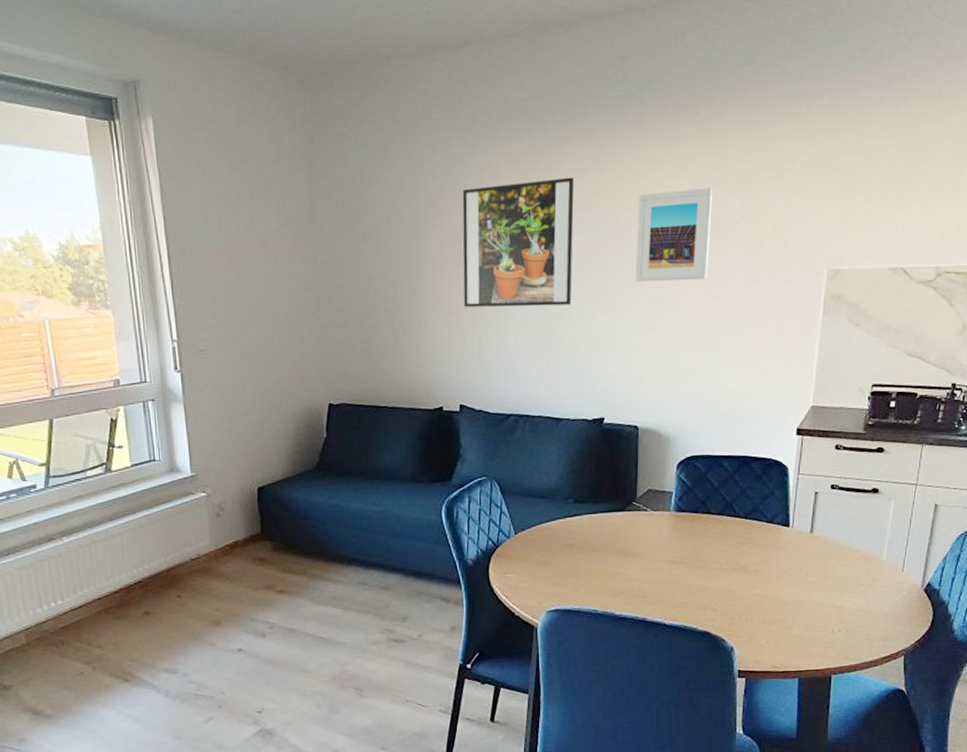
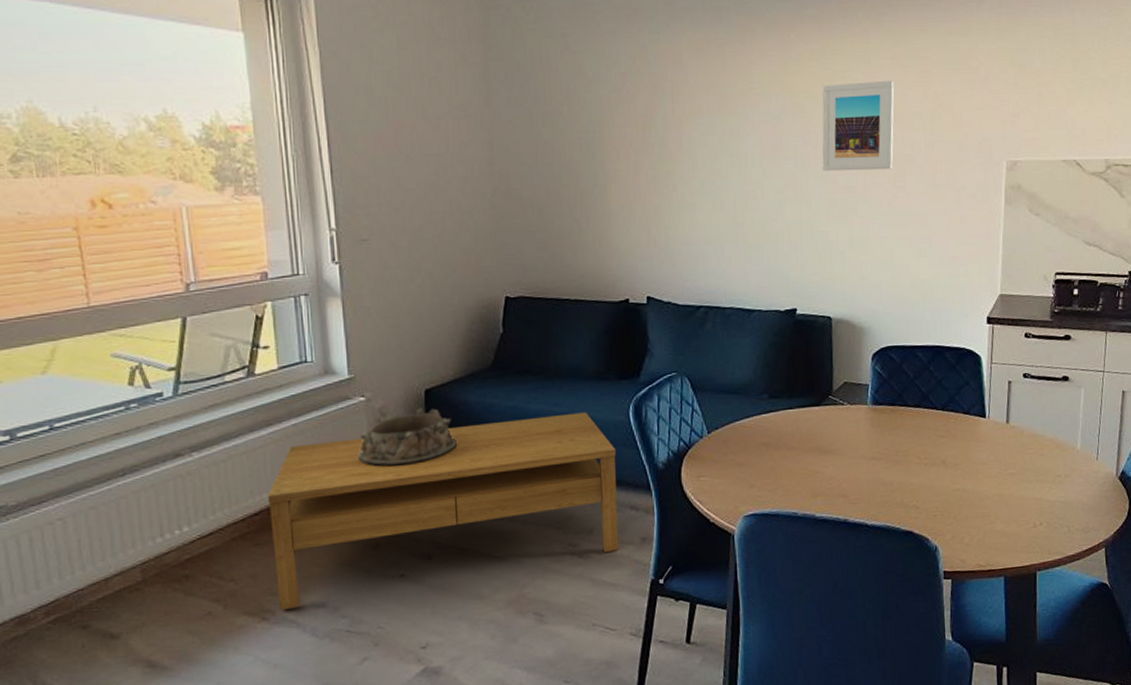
coffee table: none [125,511,431,674] -> present [267,412,619,610]
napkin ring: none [201,504,287,555] -> present [358,408,458,467]
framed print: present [462,177,574,308] -> none [646,67,760,196]

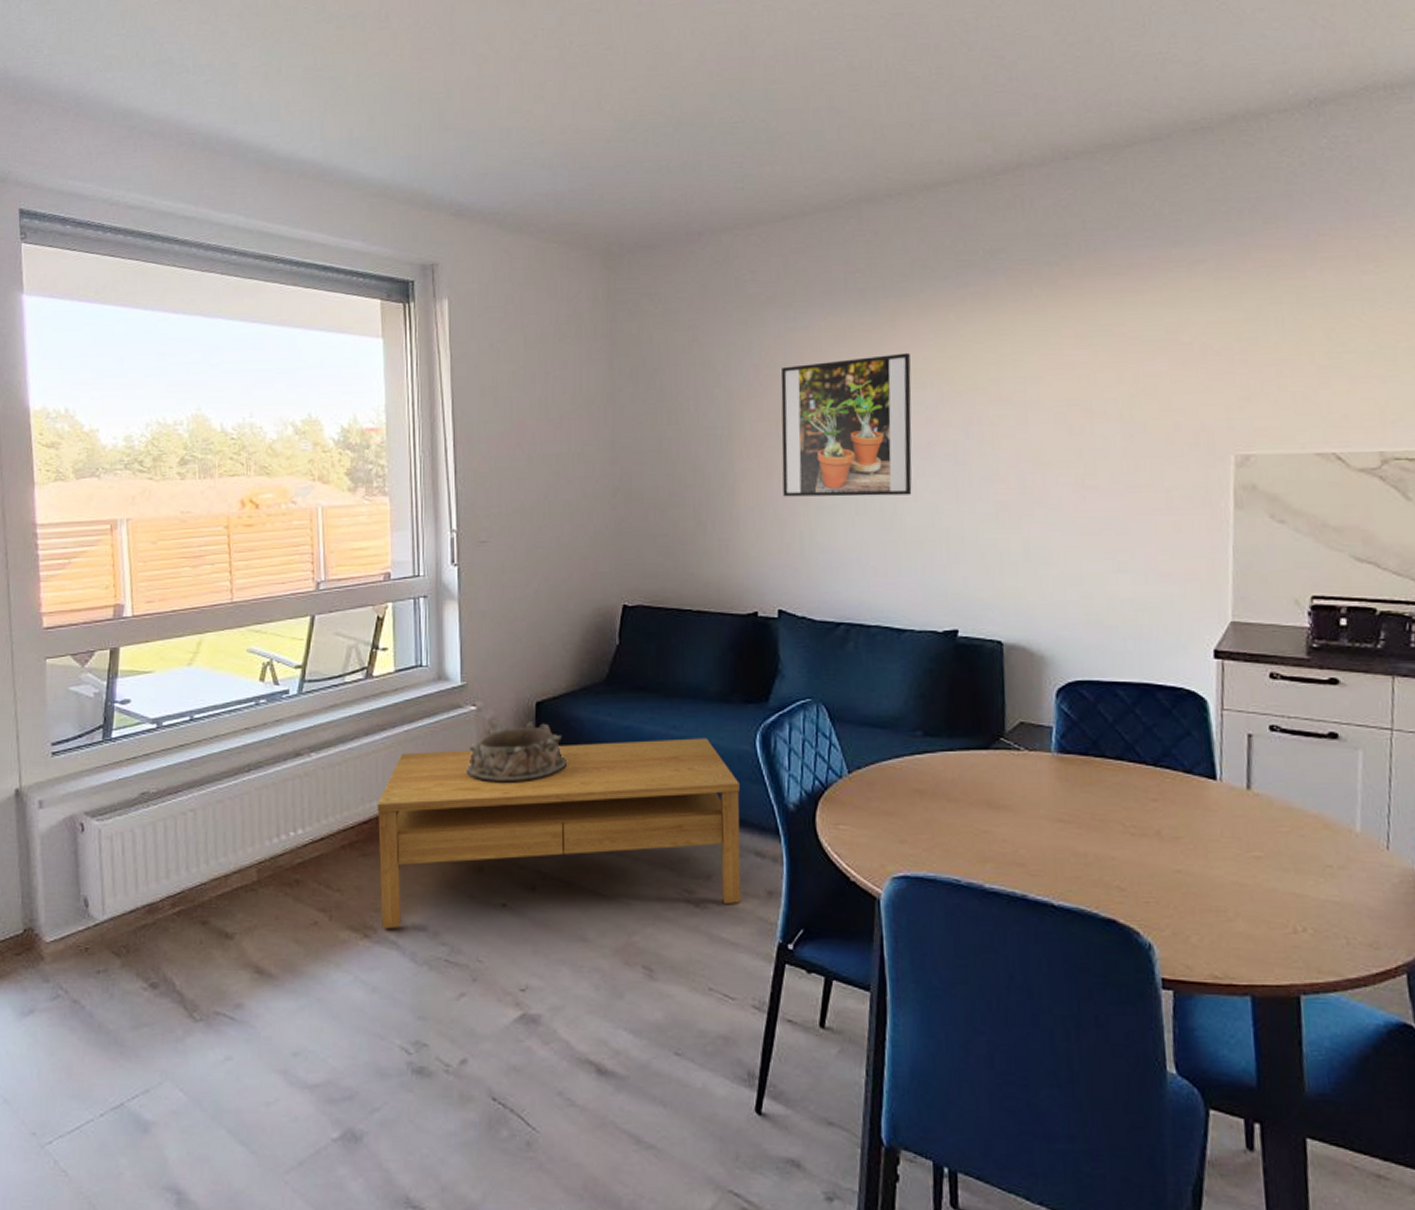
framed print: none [646,67,760,196] -> present [780,352,912,497]
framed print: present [822,80,895,172] -> none [988,362,1080,469]

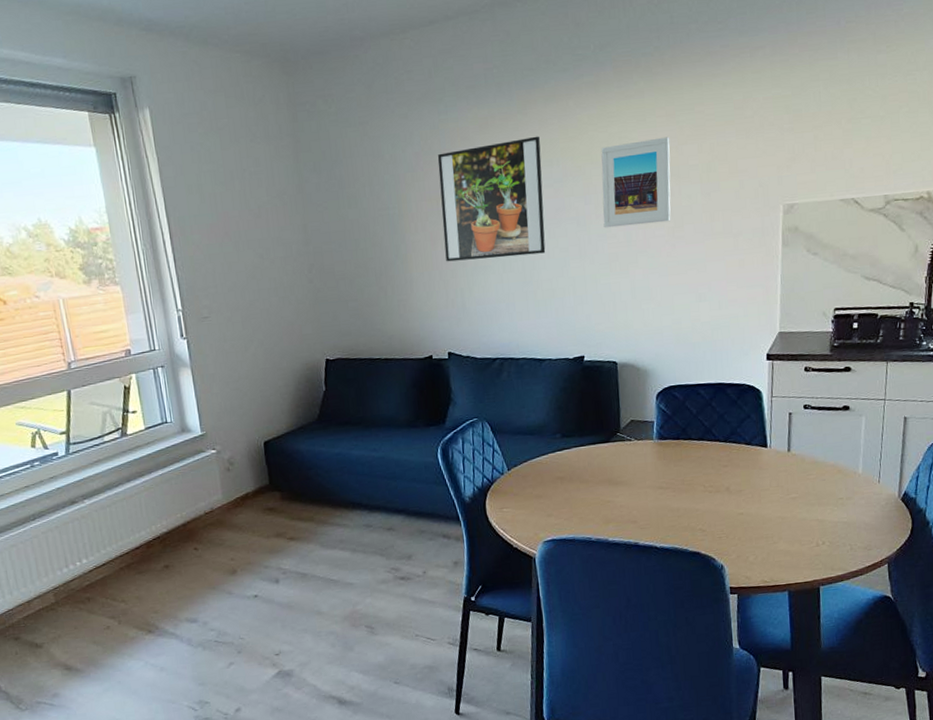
coffee table: present [377,738,741,928] -> none [145,455,435,625]
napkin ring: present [466,722,568,783] -> none [214,457,294,508]
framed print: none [988,362,1080,469] -> present [601,136,671,228]

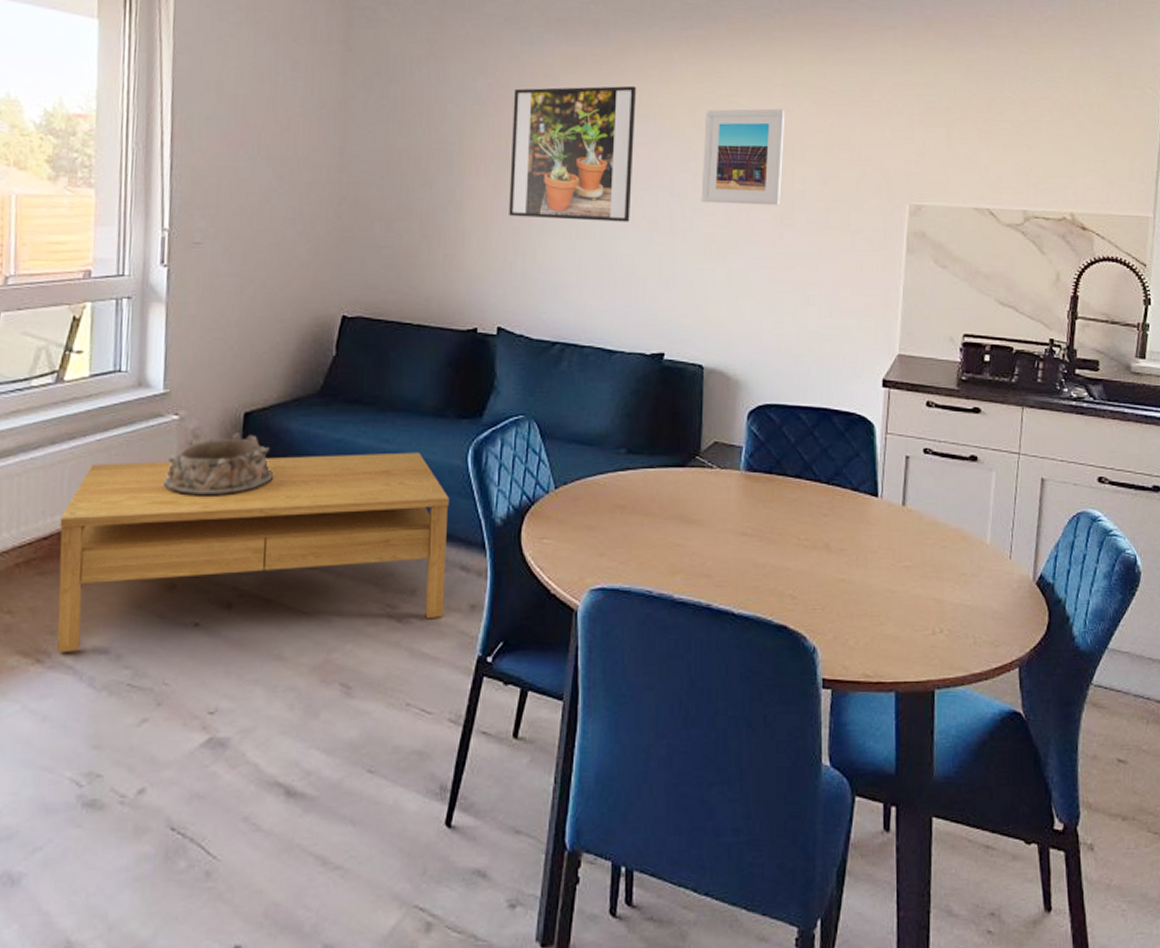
coffee table: none [145,455,435,625] -> present [57,452,449,652]
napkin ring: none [214,457,294,508] -> present [163,433,275,496]

